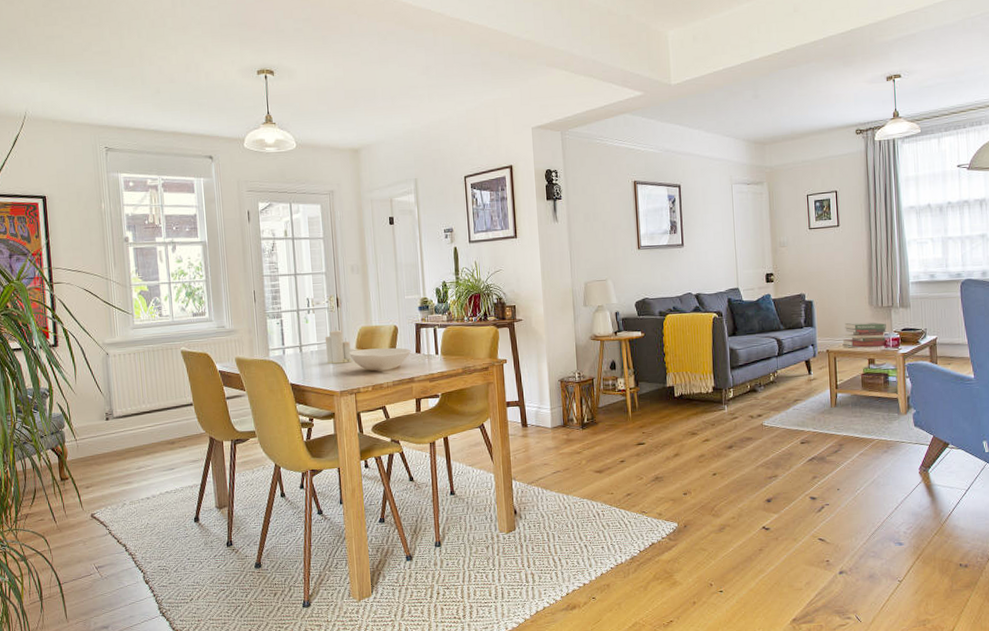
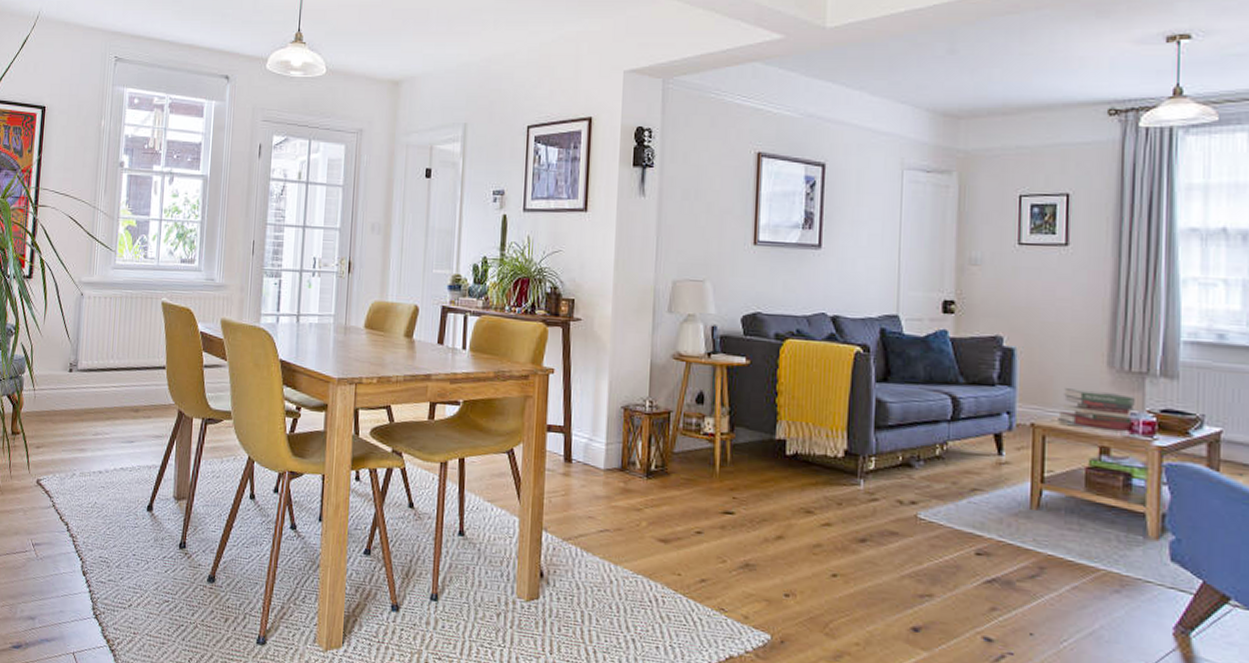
candle: present [324,327,351,364] -> none [327,298,358,344]
bowl: present [348,347,411,371] -> none [354,329,432,361]

